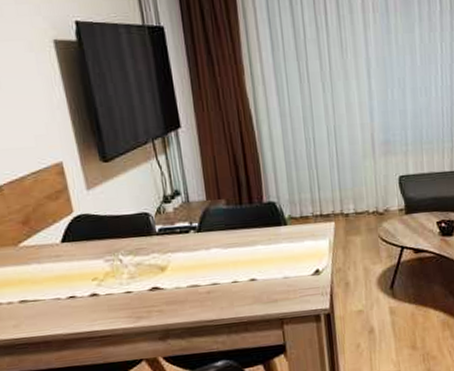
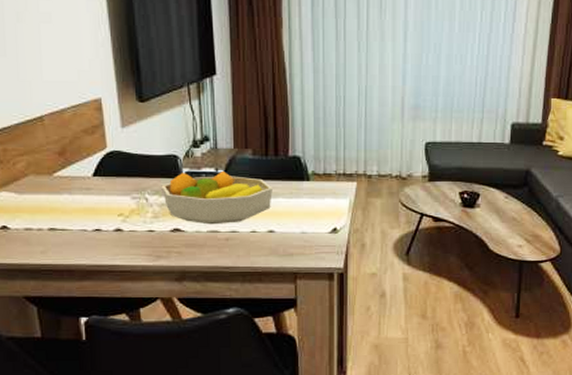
fruit bowl: none [134,223,251,280] -> present [161,170,272,225]

